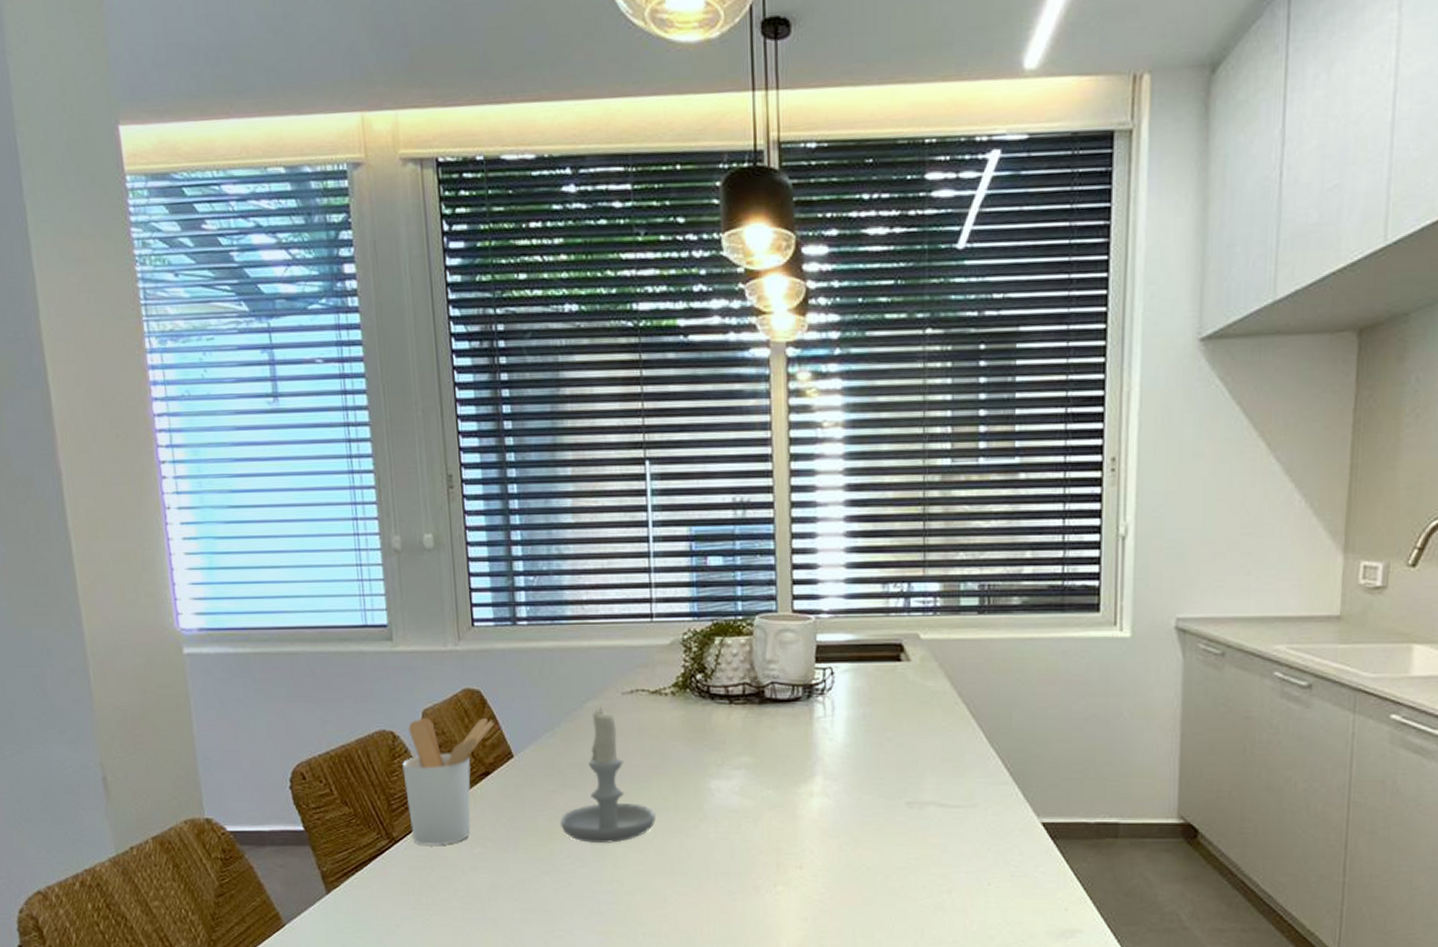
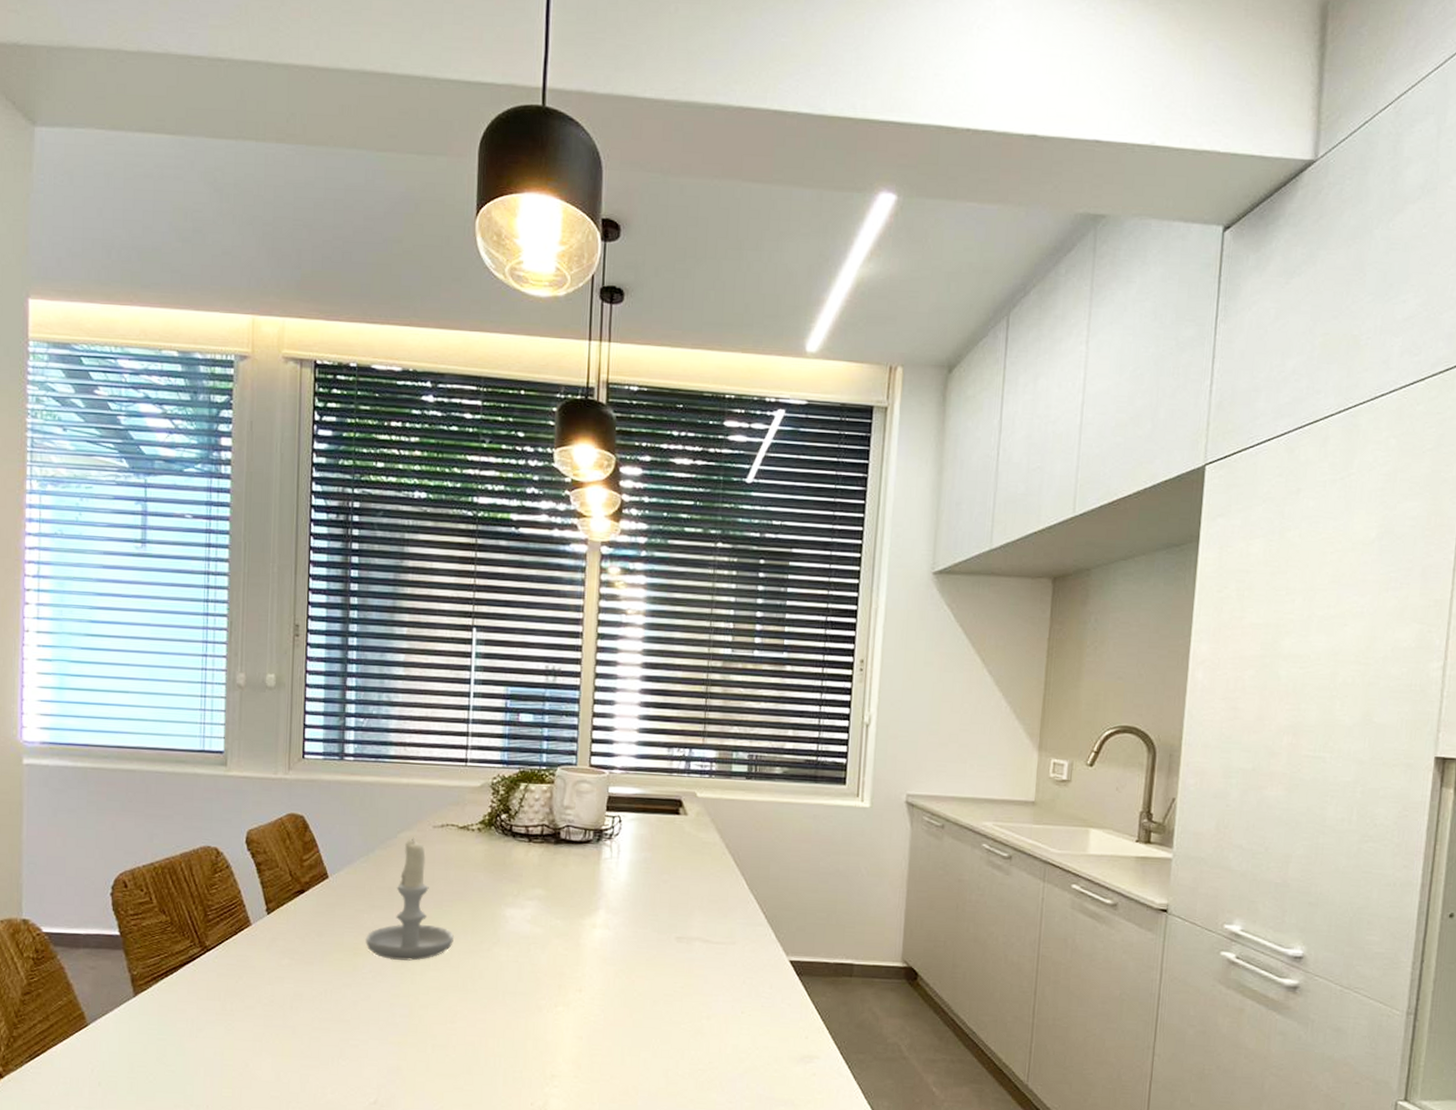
utensil holder: present [402,717,494,845] -> none [222,836,314,955]

